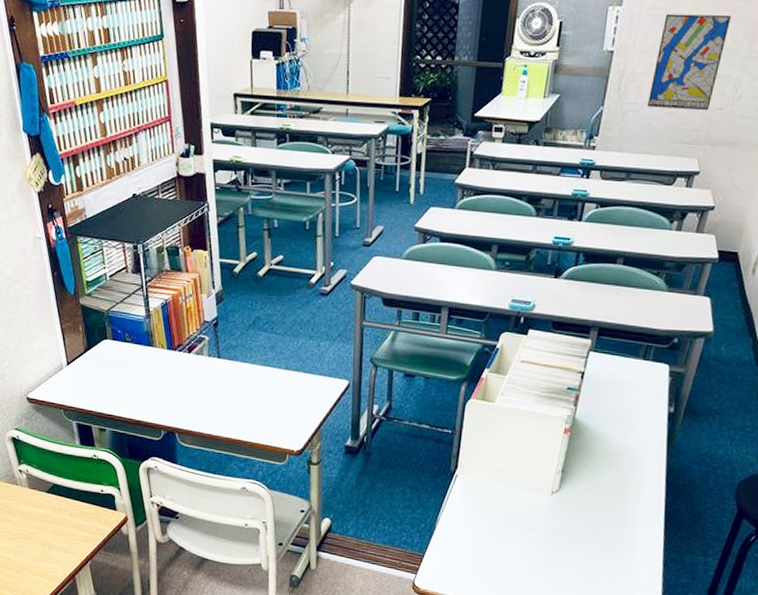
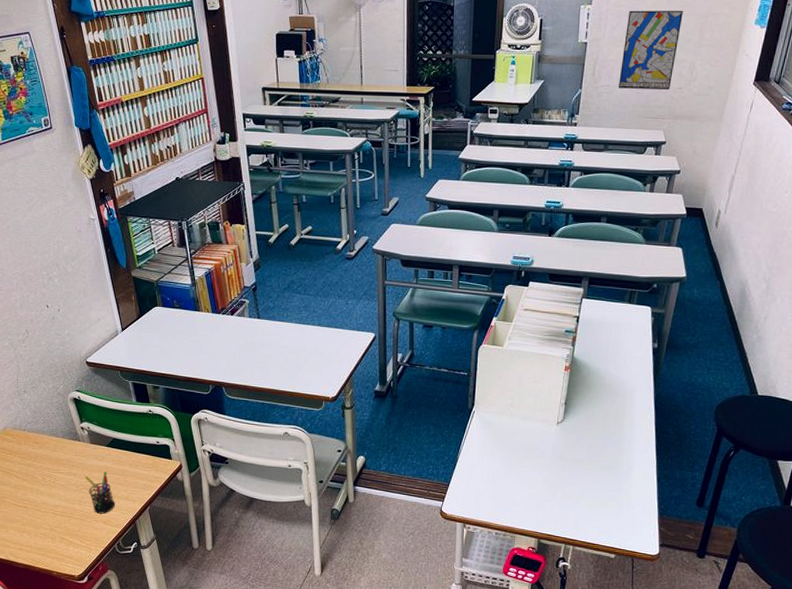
pen holder: none [21,520,53,566] -> present [84,471,115,514]

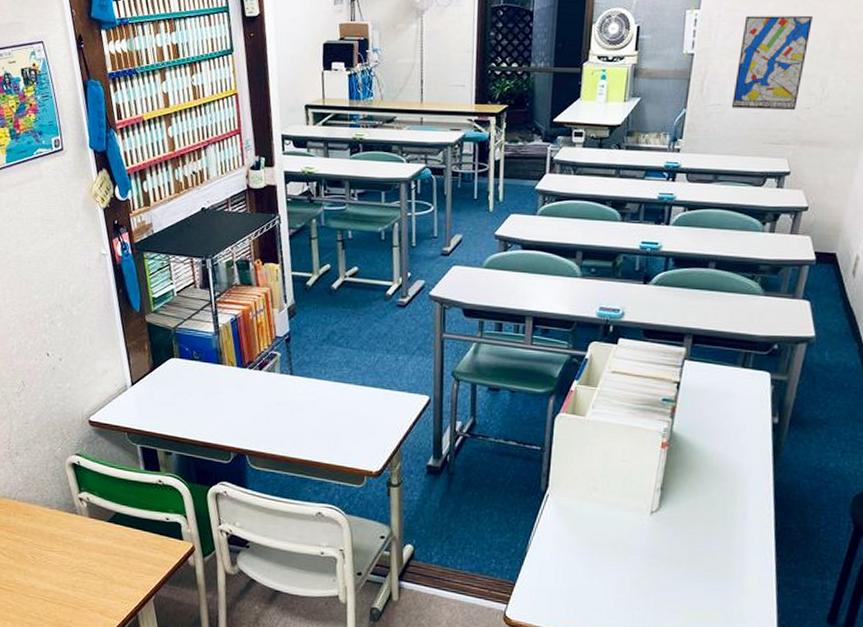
pen holder: present [84,471,115,514] -> none [80,551,114,602]

